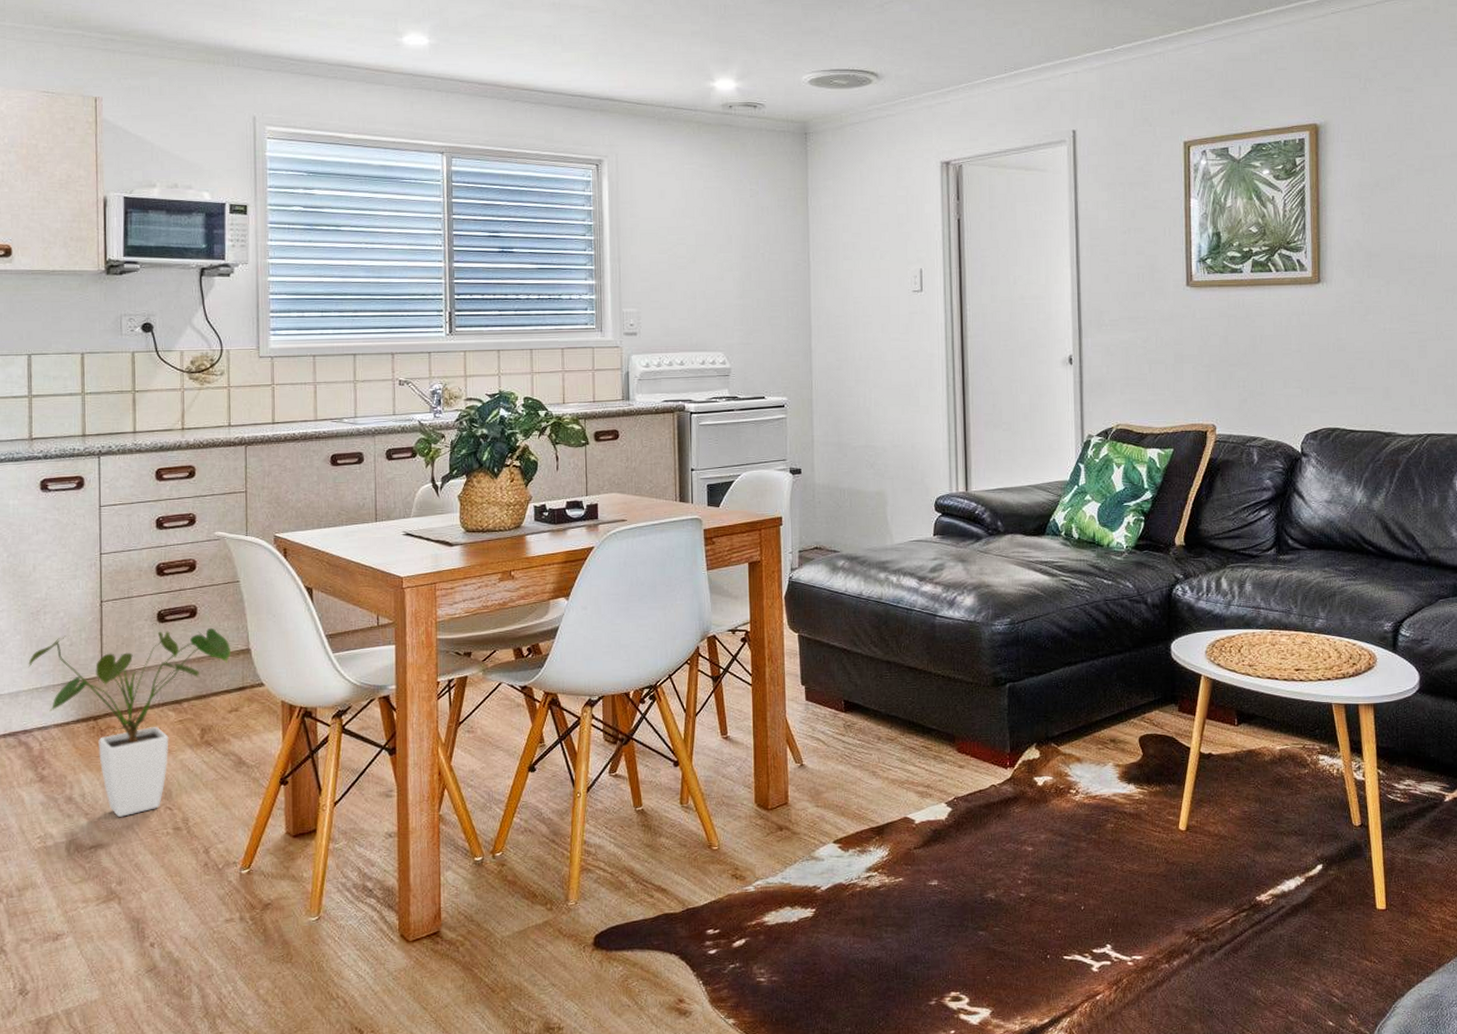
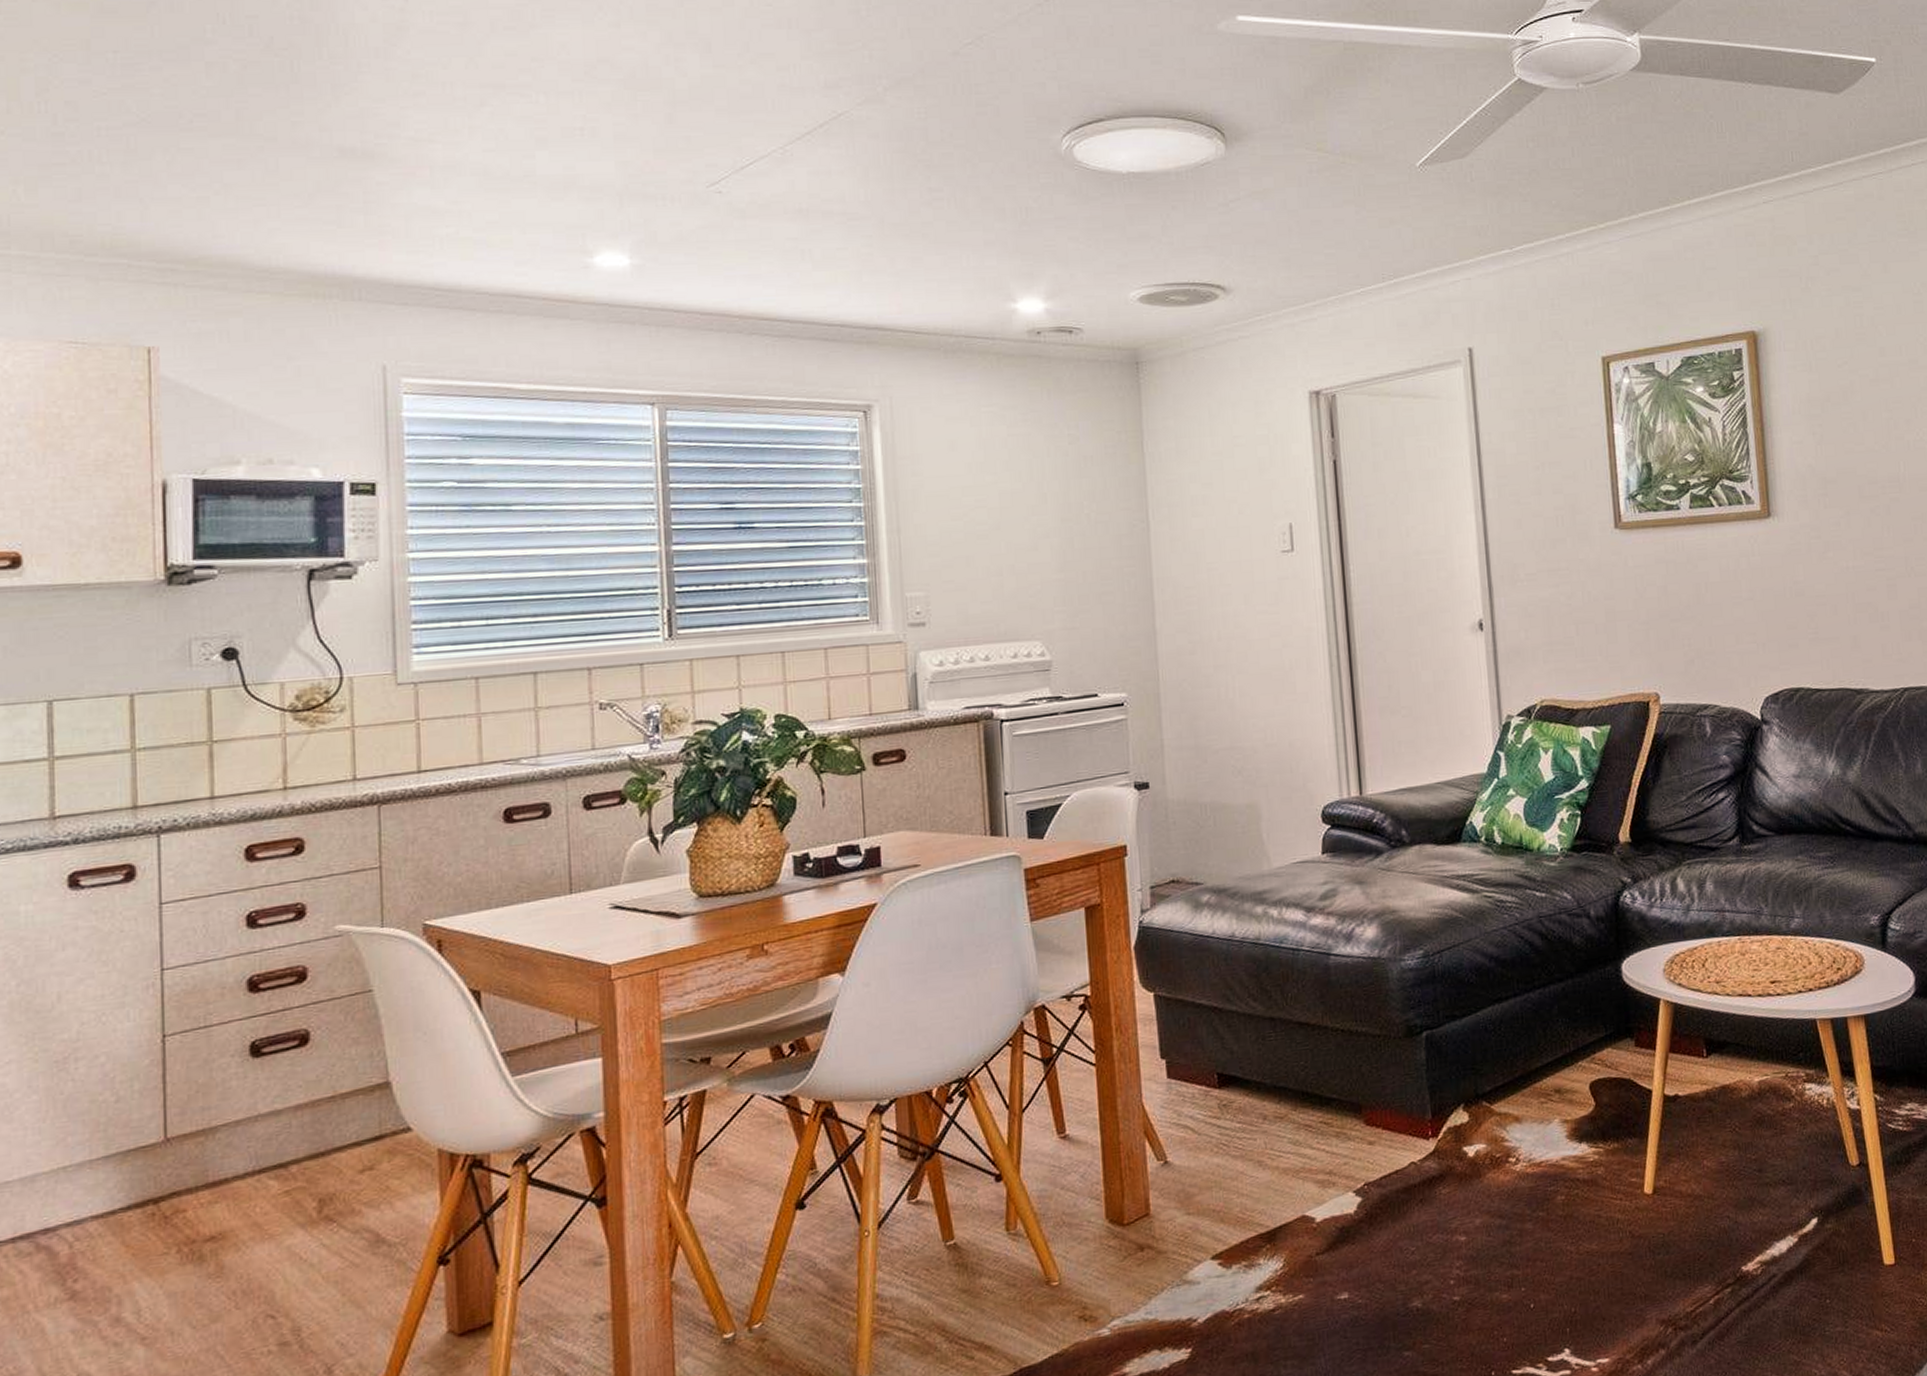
house plant: present [28,627,230,818] -> none [50,1057,361,1338]

